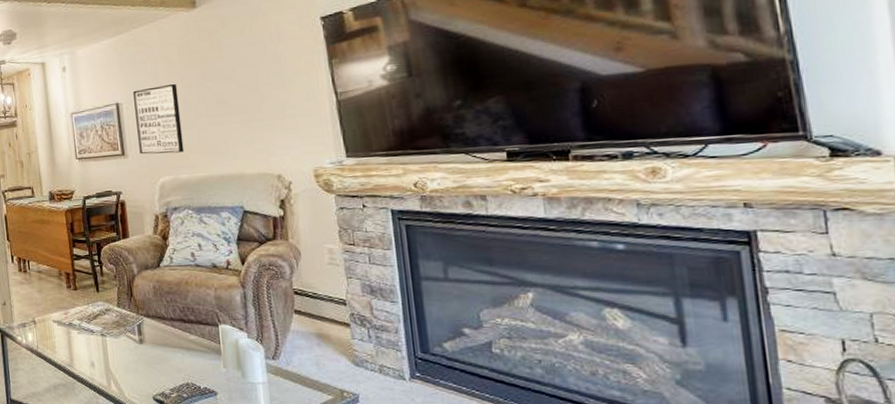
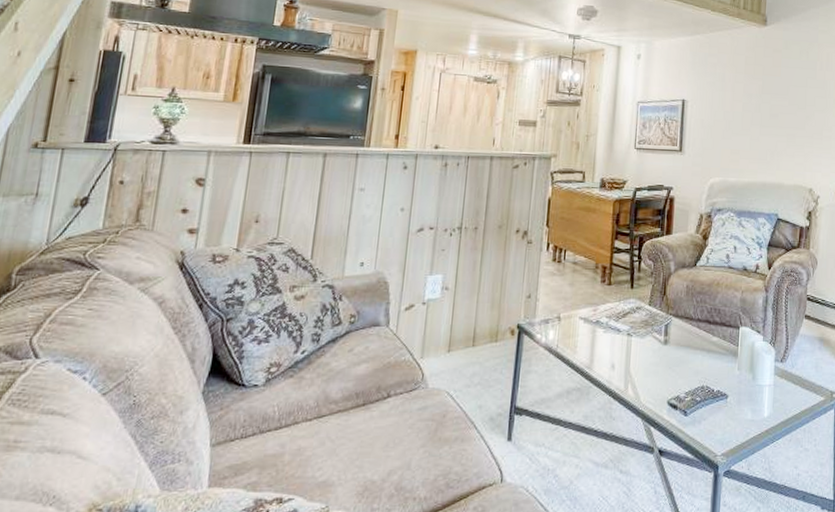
wall art: present [133,83,185,155] -> none [696,90,740,157]

